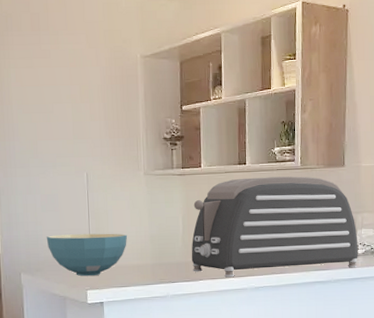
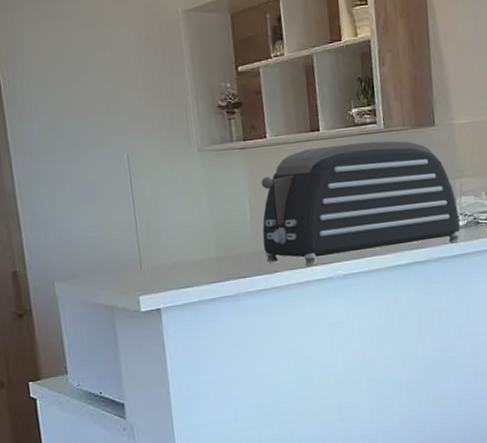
cereal bowl: present [46,233,127,277] -> none [82,224,184,280]

